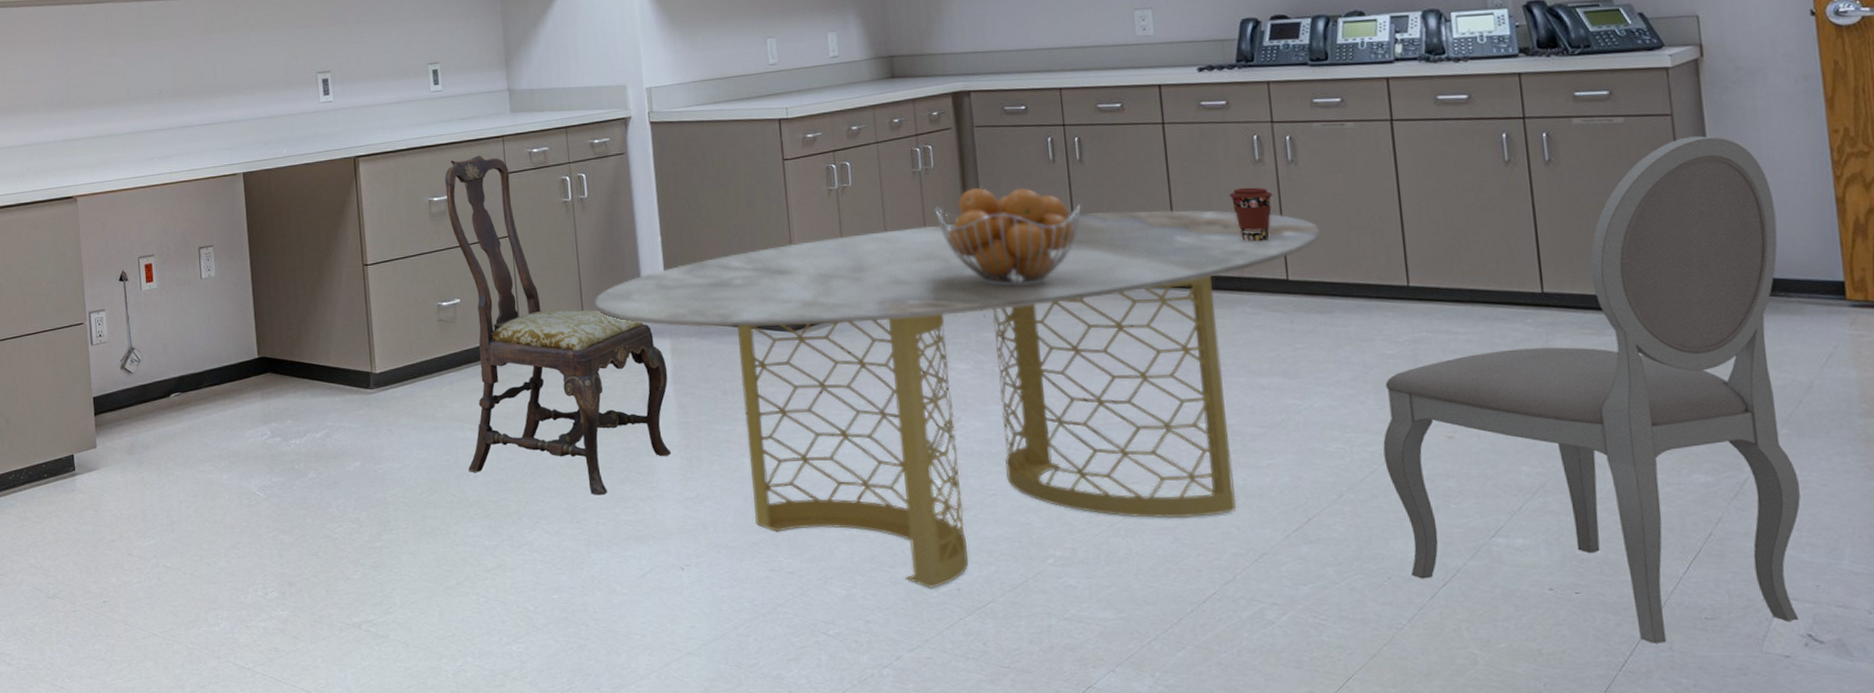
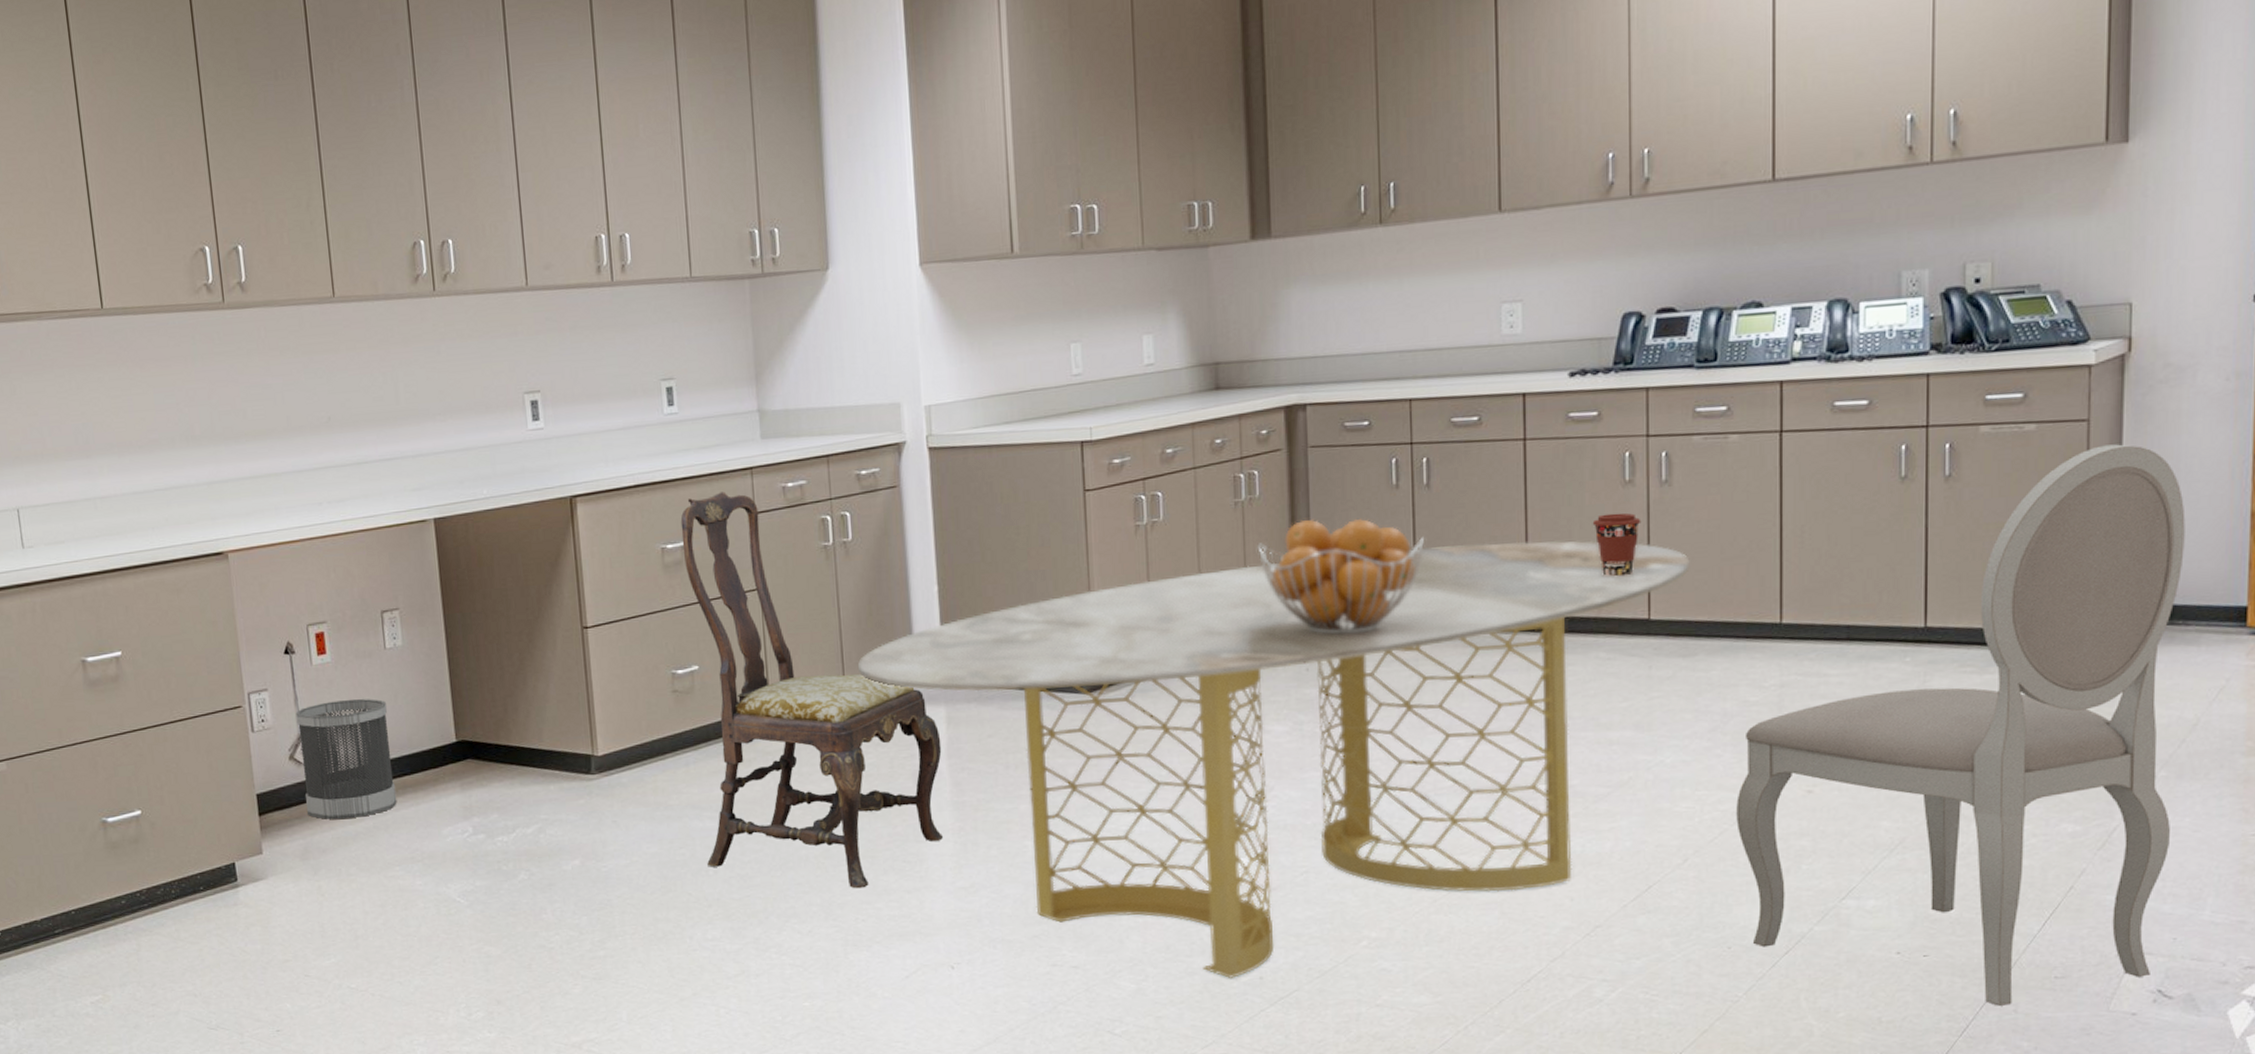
wastebasket: none [127,319,209,421] -> present [296,698,397,820]

